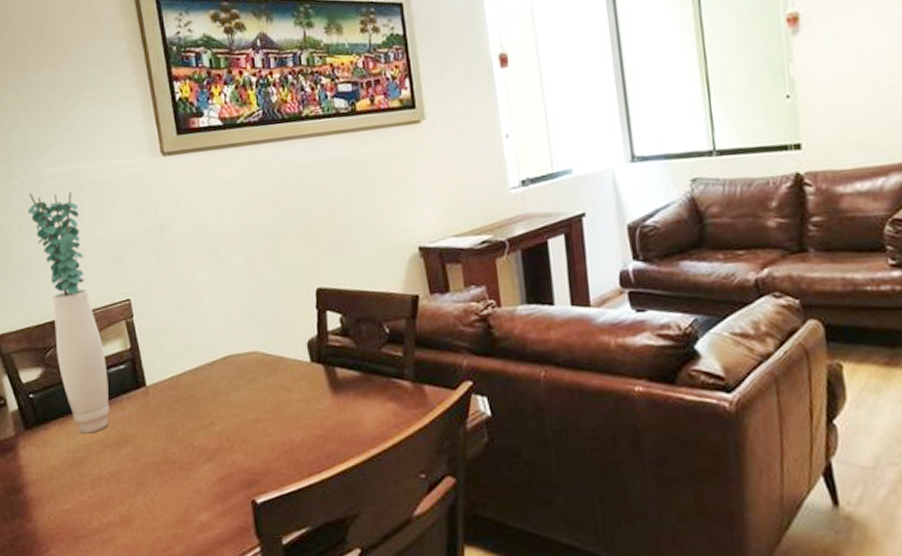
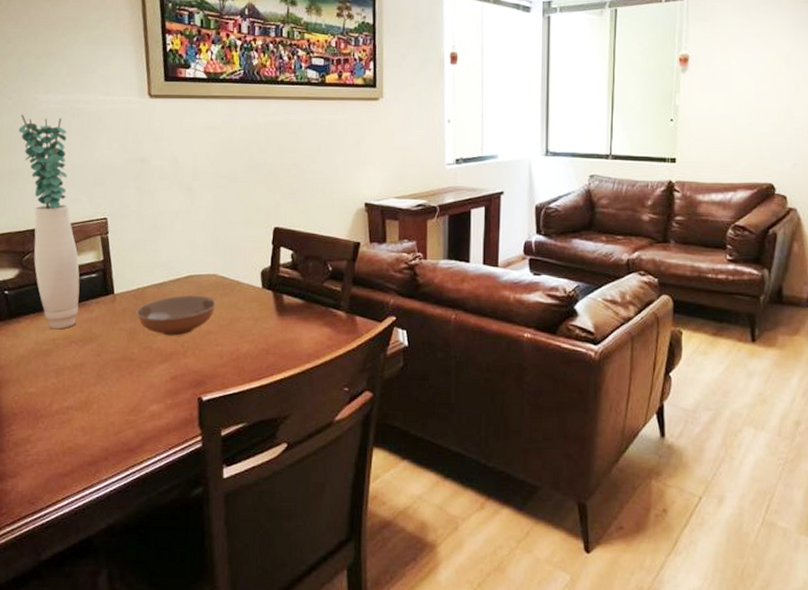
bowl: none [172,378,261,430] -> present [136,295,216,336]

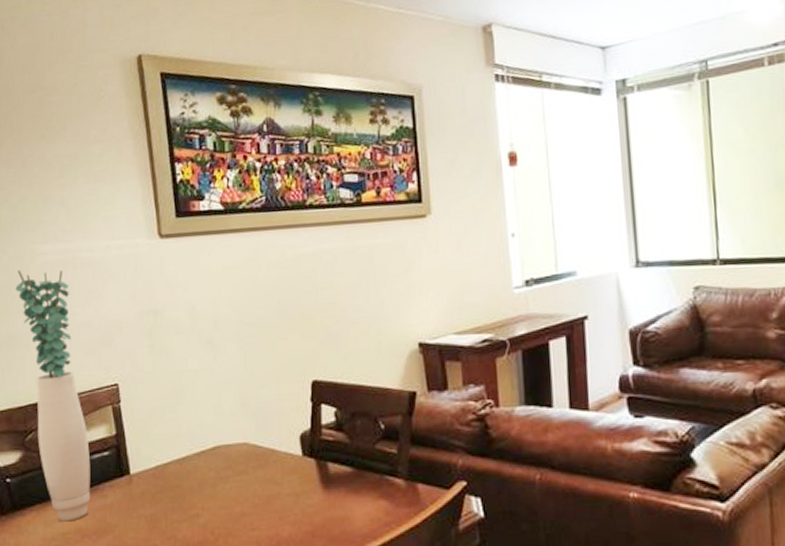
bowl: present [136,295,216,336] -> none [156,469,249,522]

